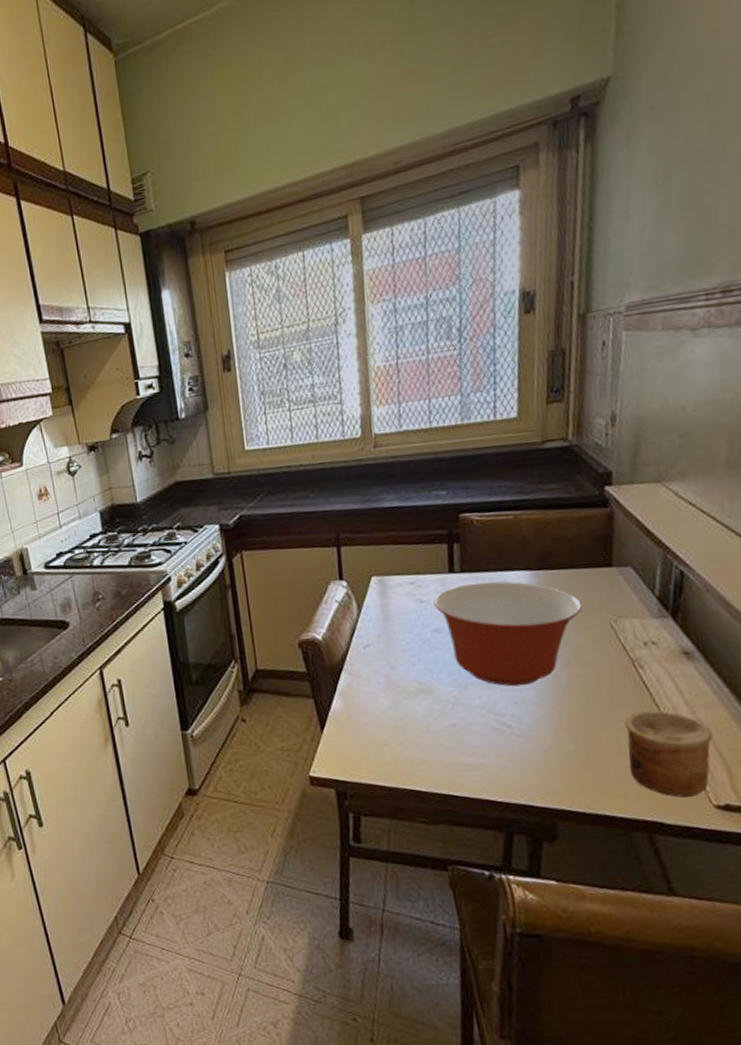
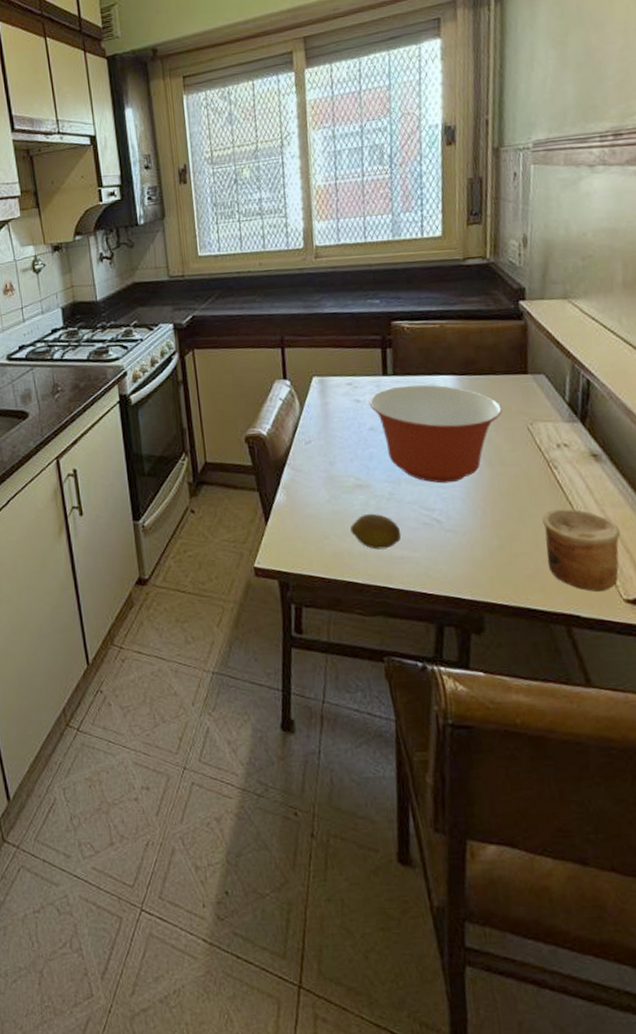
fruit: none [412,719,468,757] -> present [350,513,402,550]

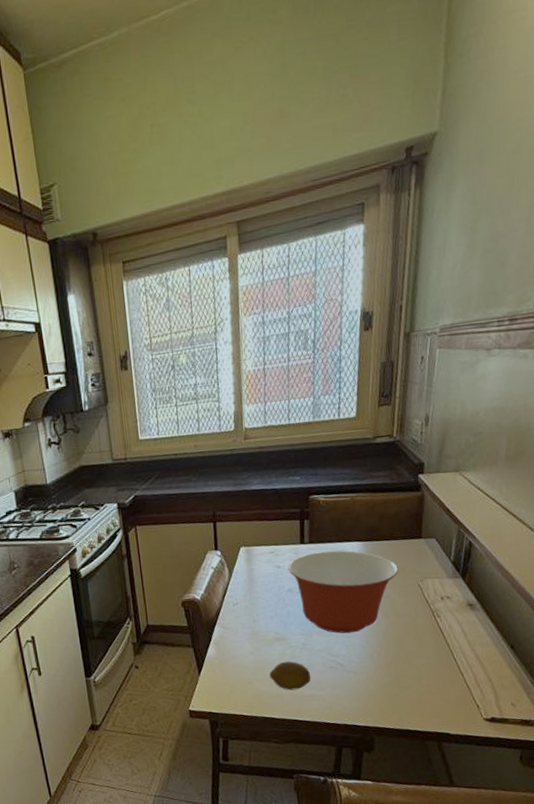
cup: present [542,508,620,592] -> none [425,649,485,714]

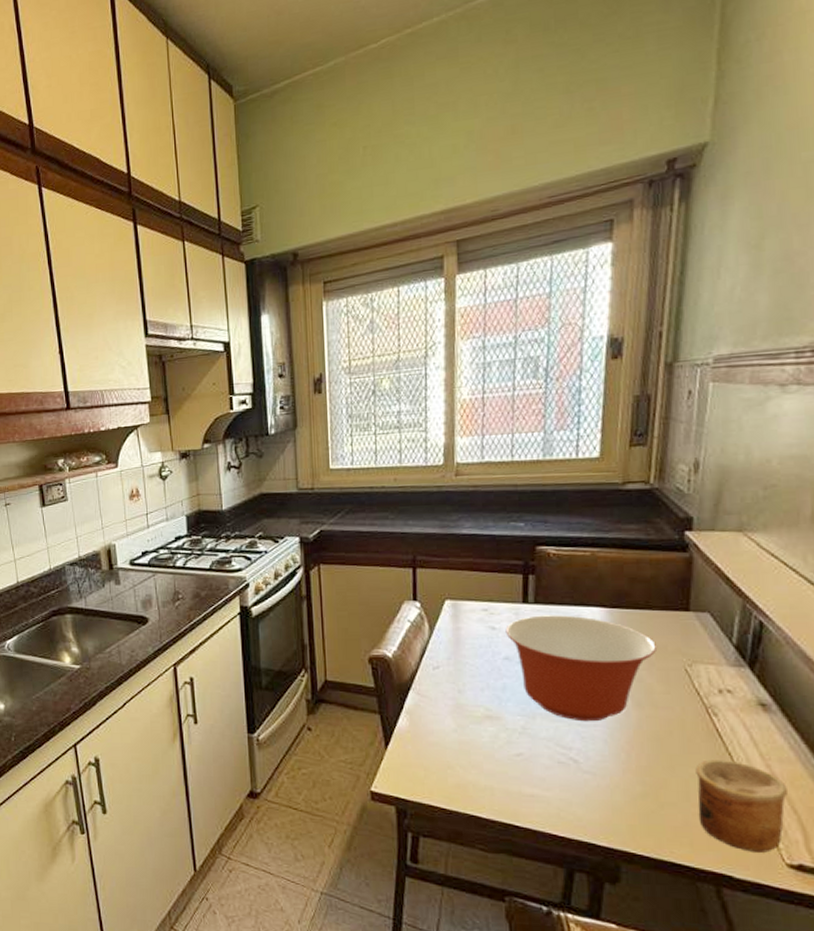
fruit: present [269,661,311,691] -> none [477,746,533,785]
cup: none [425,649,485,714] -> present [695,759,787,853]

